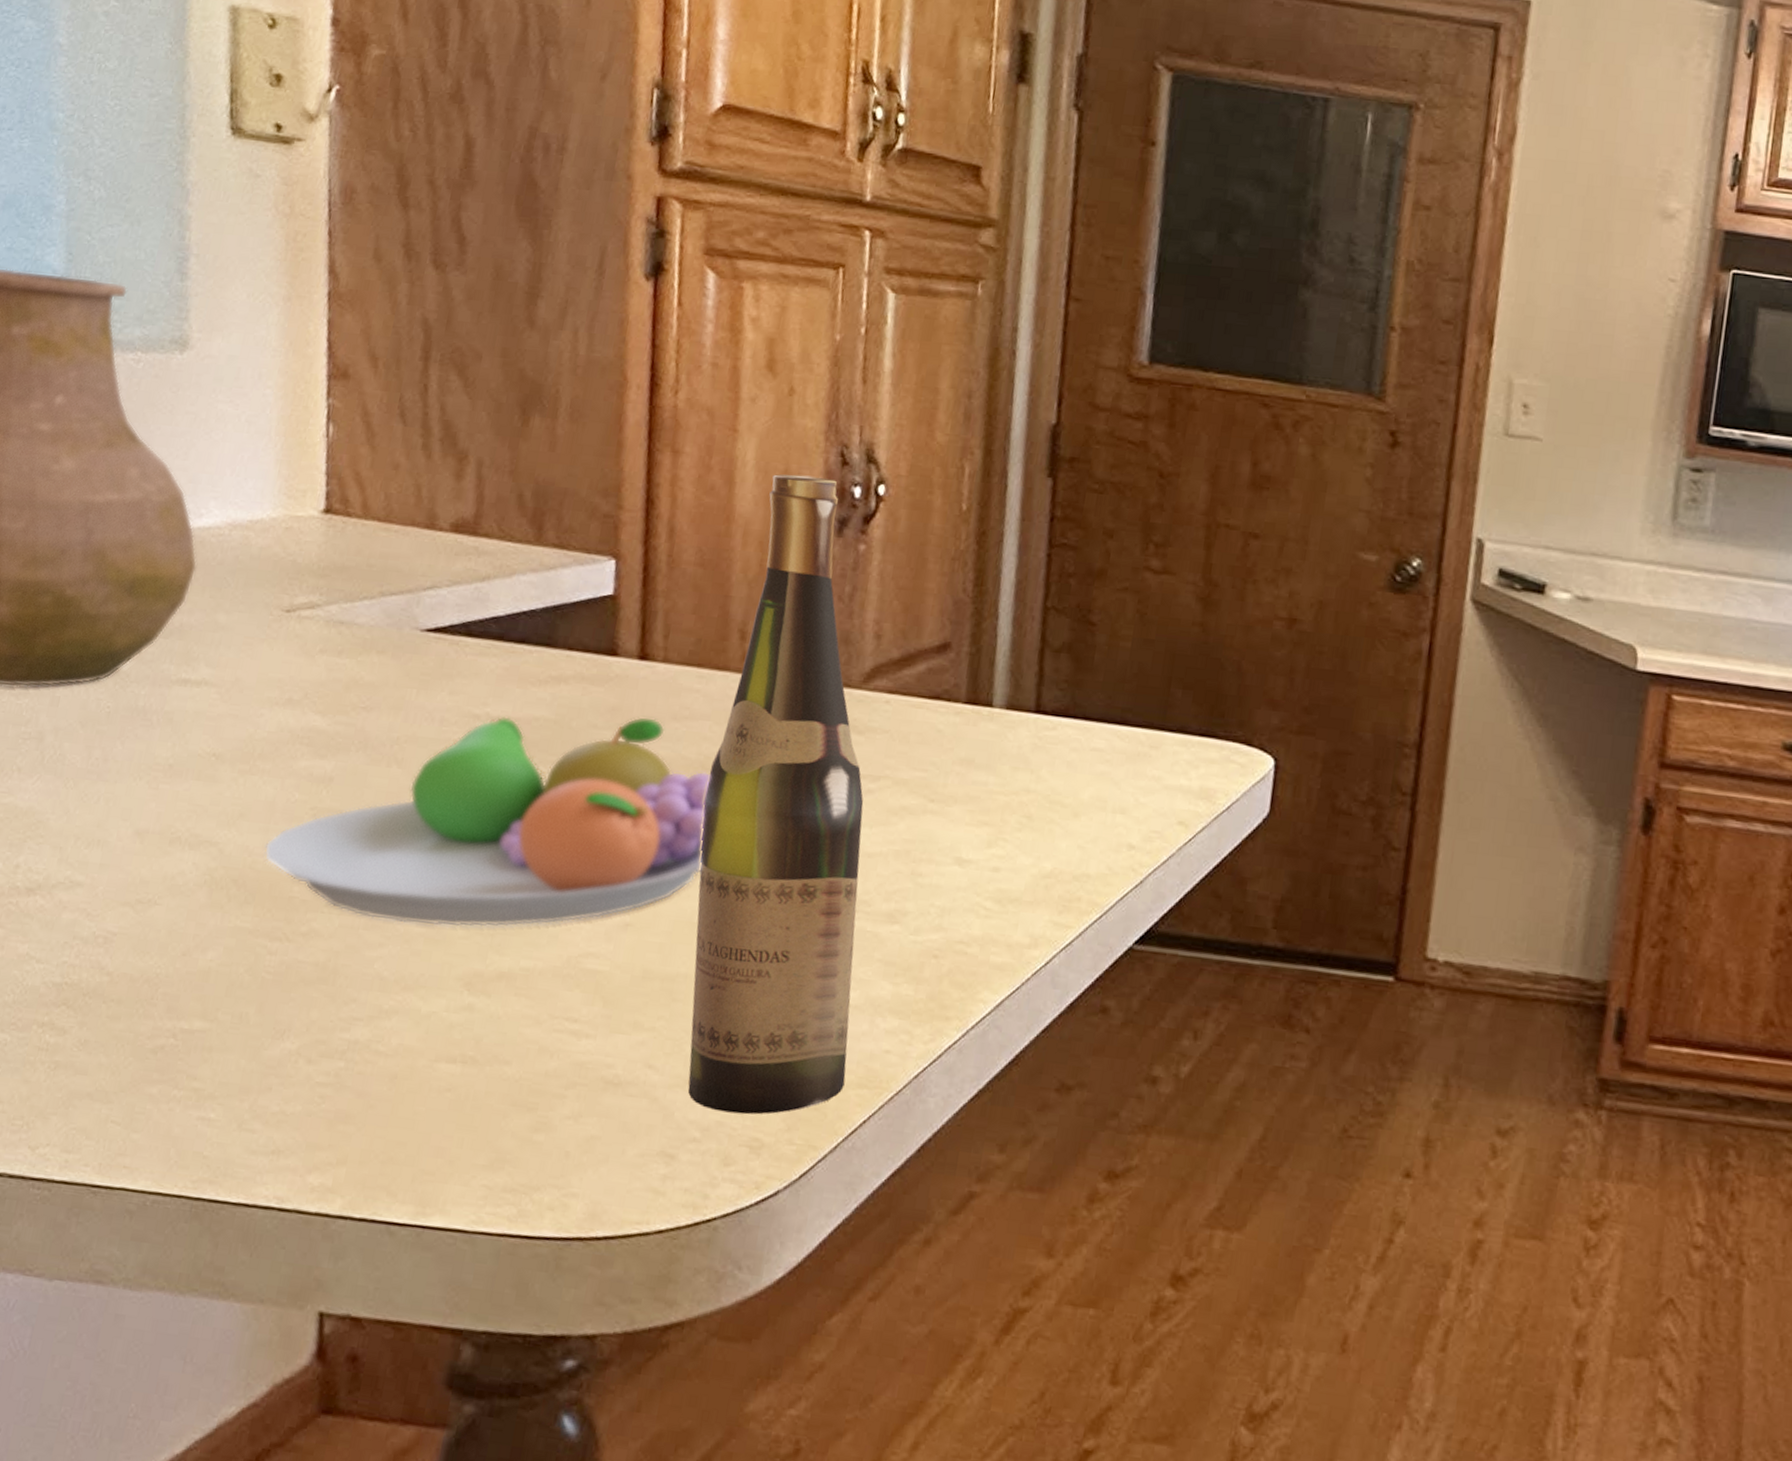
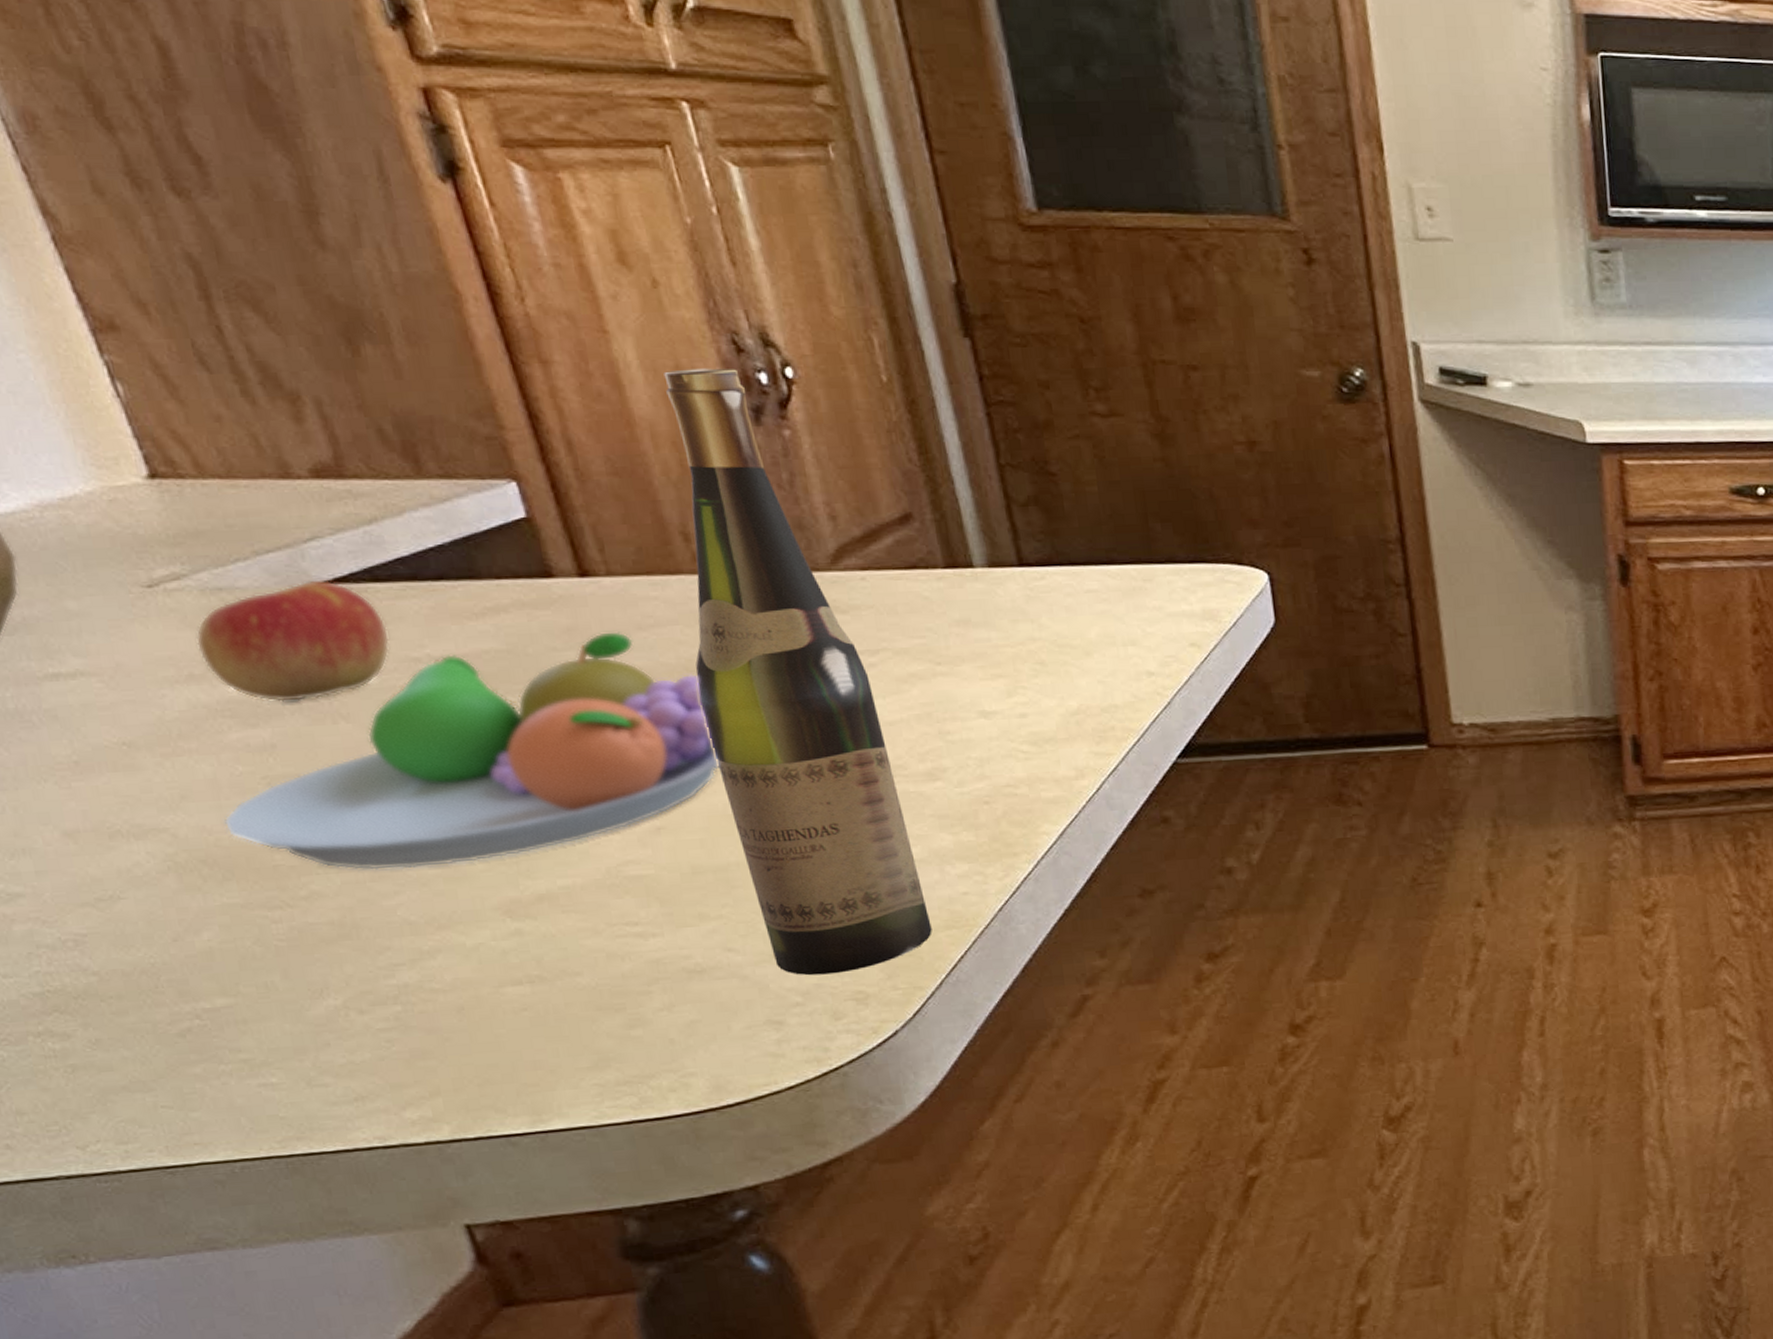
apple: none [304,626,463,740] -> present [195,579,390,702]

